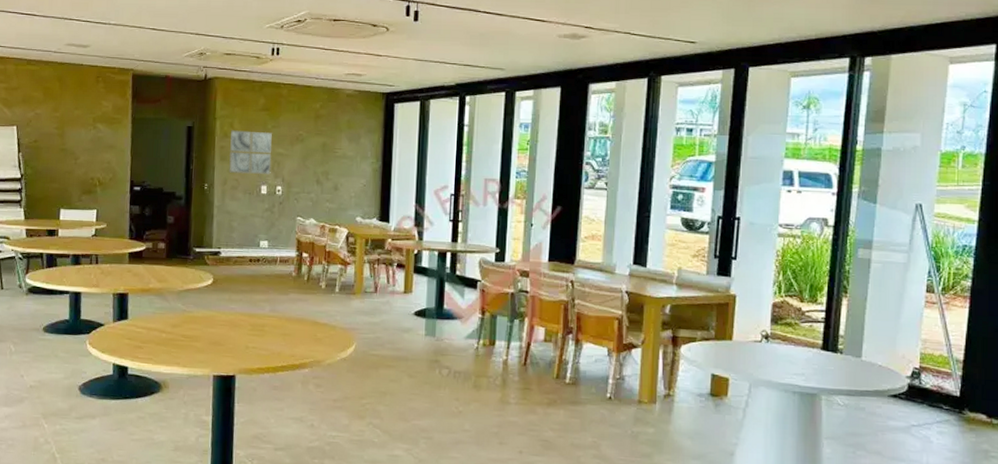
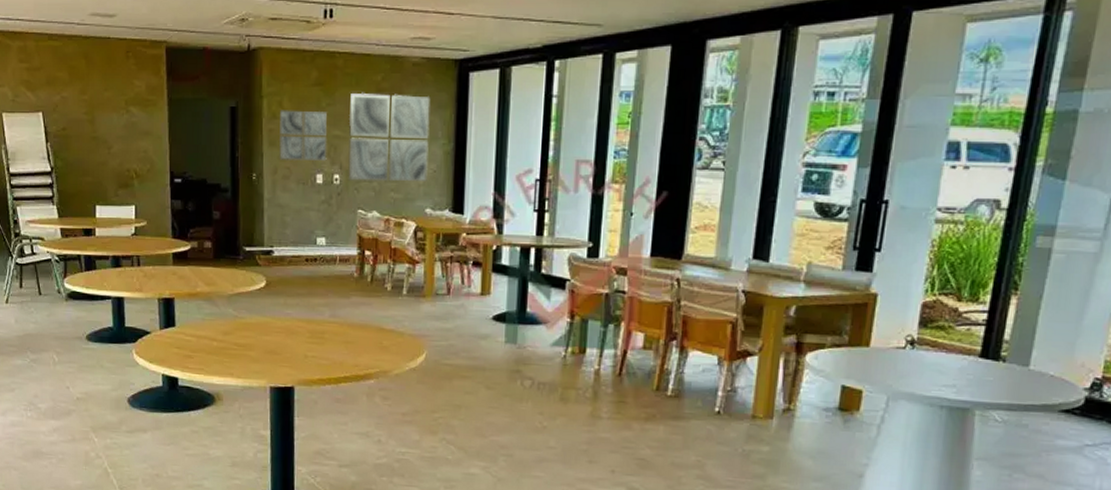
wall art: none [289,117,362,195] -> present [348,92,431,182]

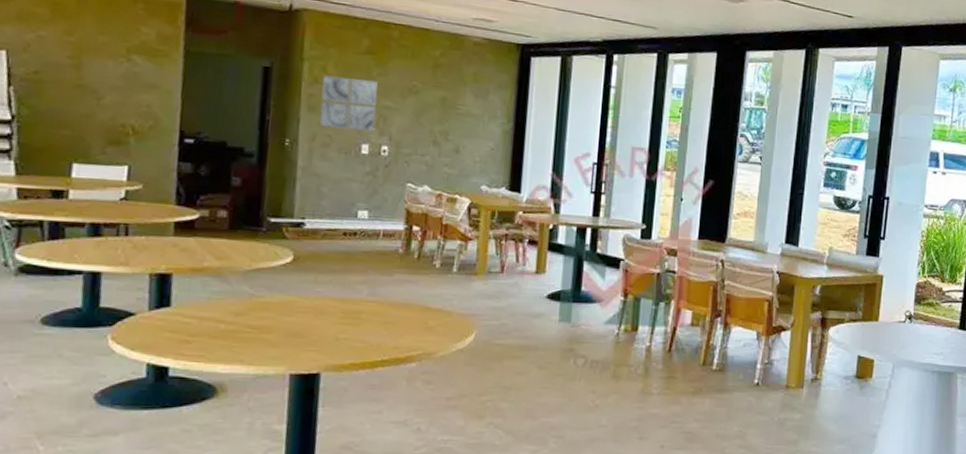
wall art: present [348,92,431,182] -> none [397,65,491,159]

